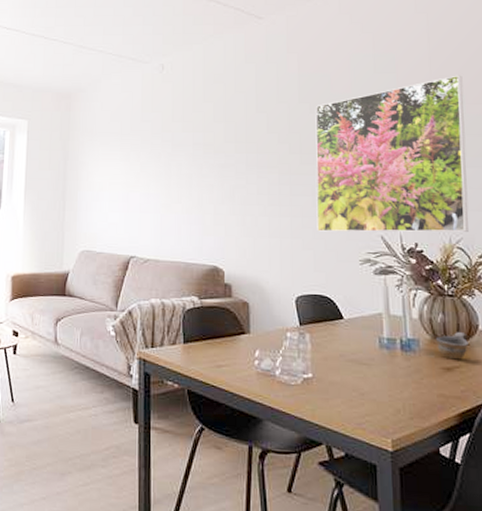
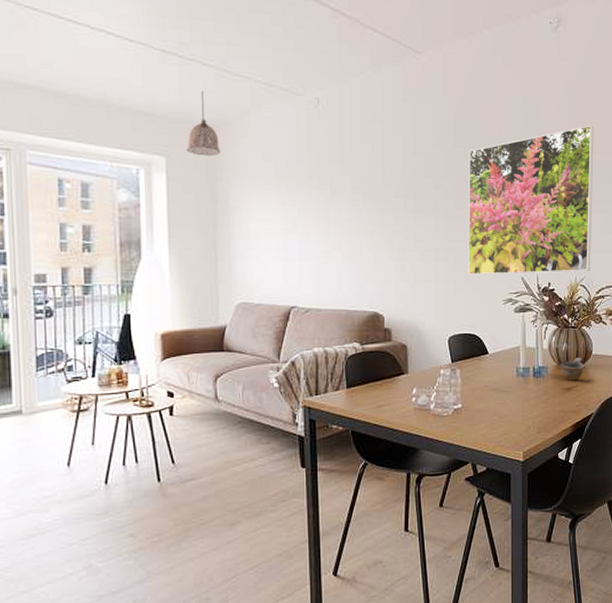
pendant lamp: none [46,64,74,119] -> present [187,90,221,157]

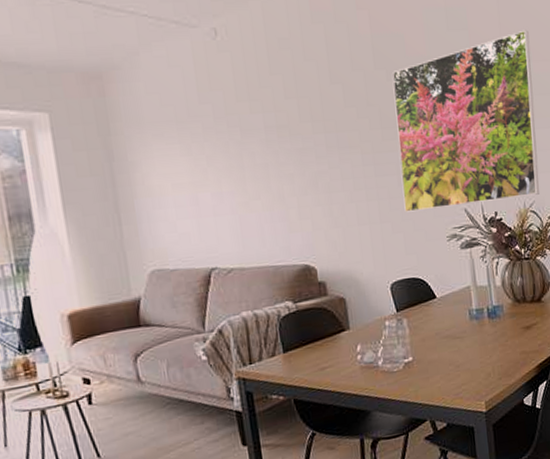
pendant lamp: present [187,90,221,157] -> none [71,32,111,108]
cup: present [561,358,584,381] -> none [517,291,543,318]

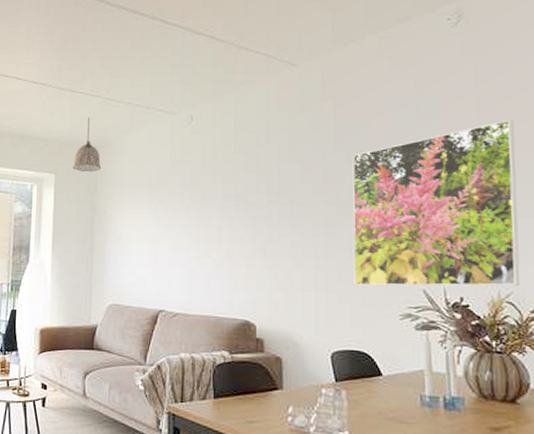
pendant lamp: none [71,32,111,108] -> present [73,117,102,172]

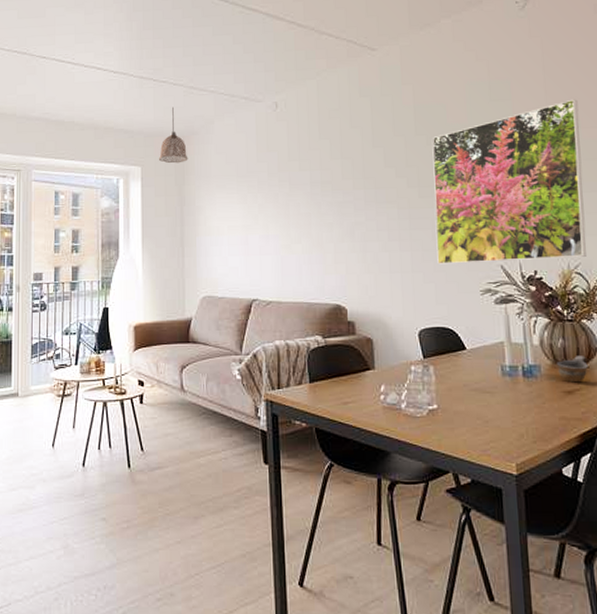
cup: none [483,391,519,420] -> present [557,356,588,383]

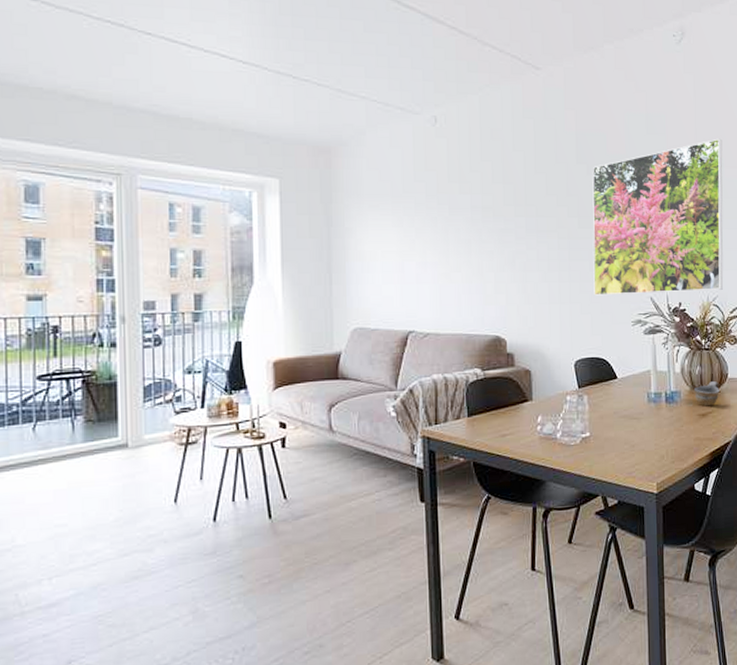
pendant lamp: present [159,107,188,164] -> none [301,111,336,178]

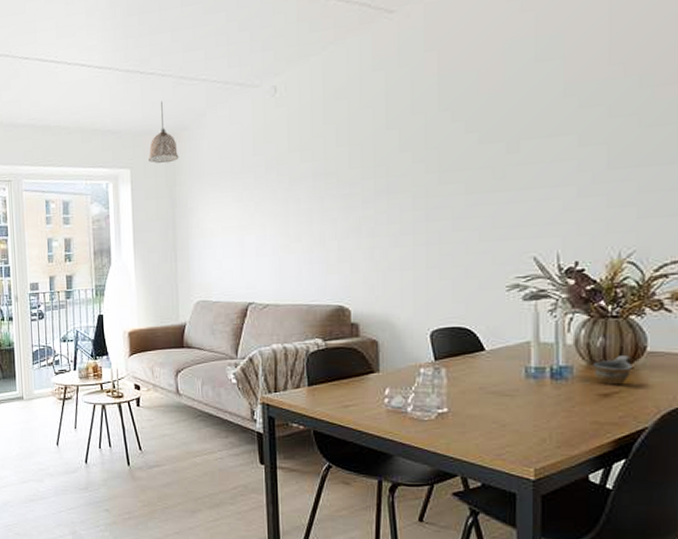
pendant lamp: none [301,111,336,178] -> present [149,101,179,163]
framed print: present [592,138,723,296] -> none [457,49,653,259]

